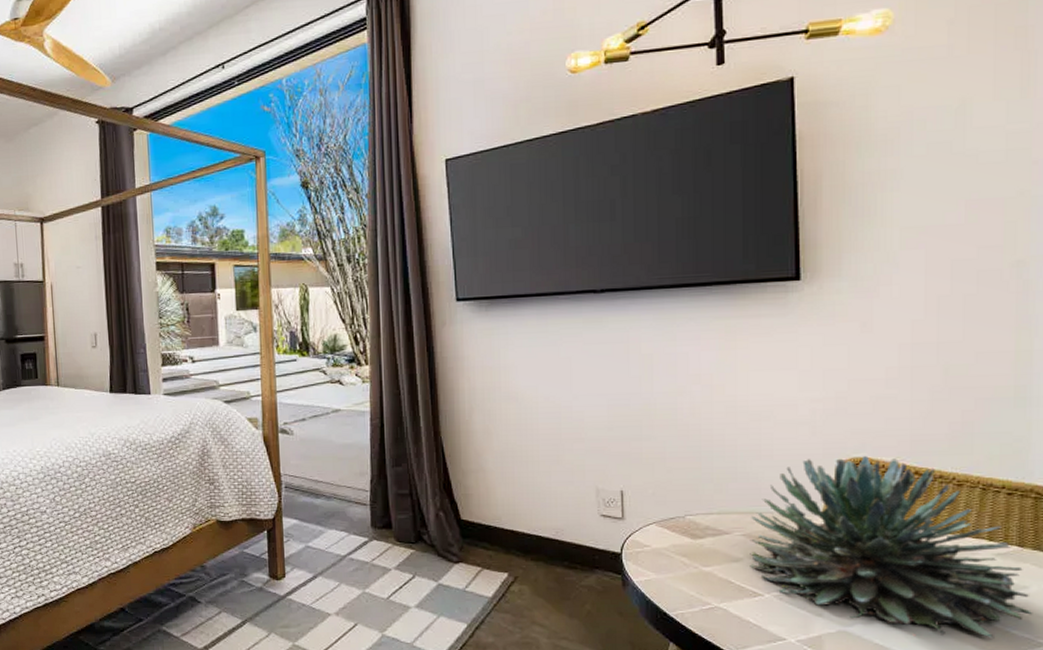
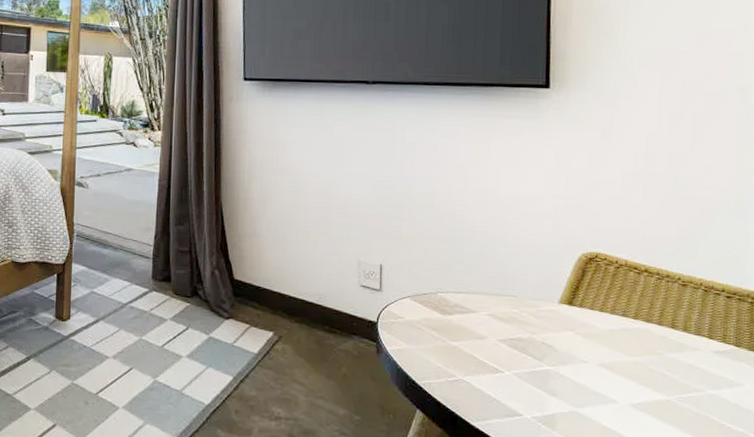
succulent plant: present [750,455,1032,639] -> none [493,250,746,430]

